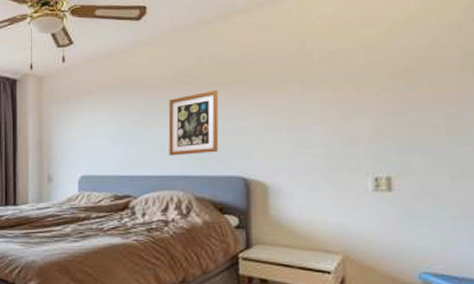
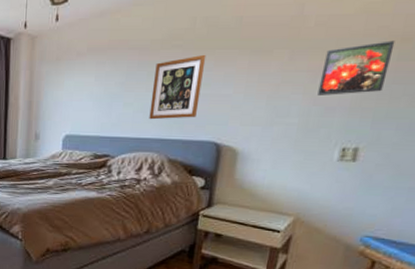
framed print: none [335,72,400,125] -> present [317,40,396,95]

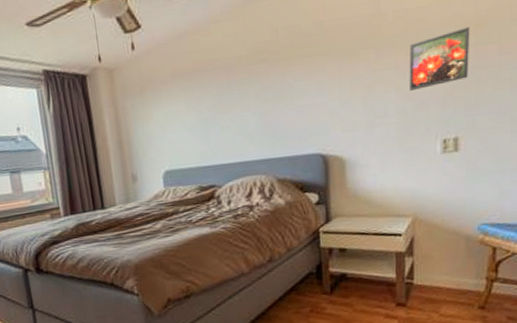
wall art: present [149,54,207,120] -> none [246,64,297,141]

